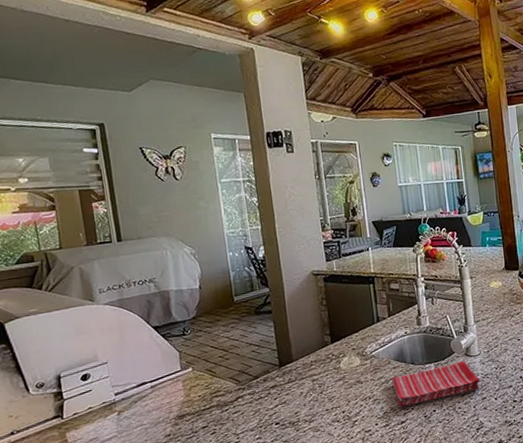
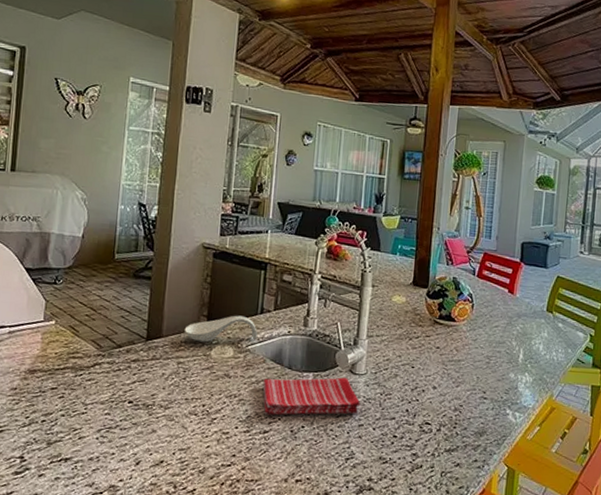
spoon rest: none [312,327,378,359] -> present [184,315,257,343]

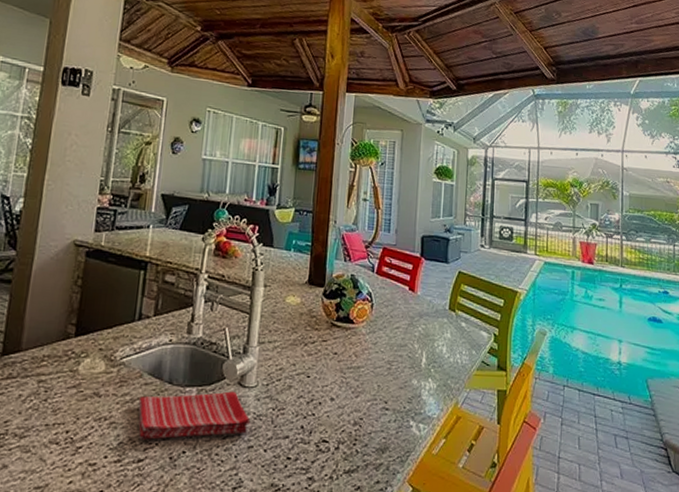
spoon rest: present [184,315,257,343] -> none [48,322,134,356]

